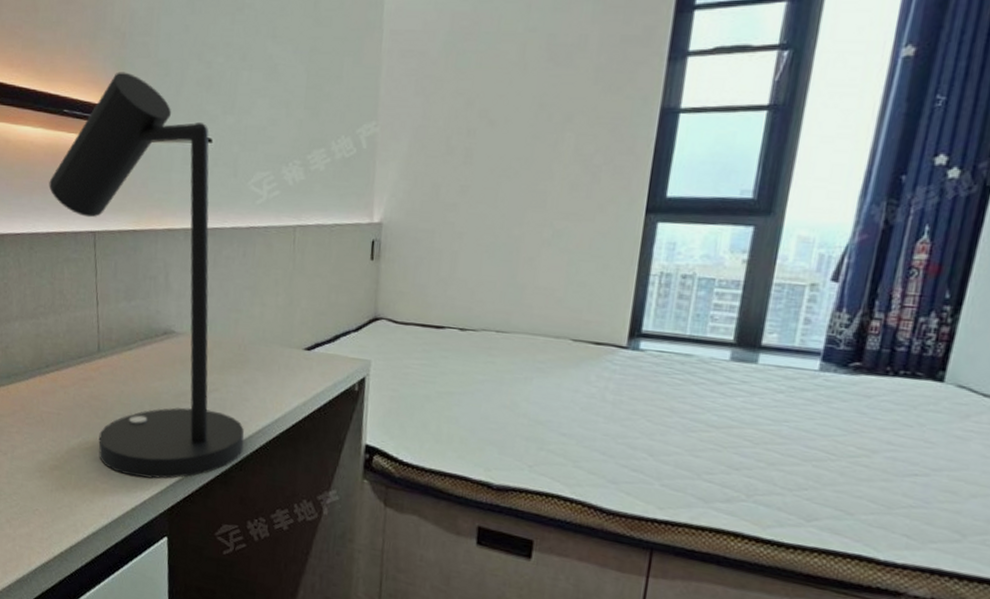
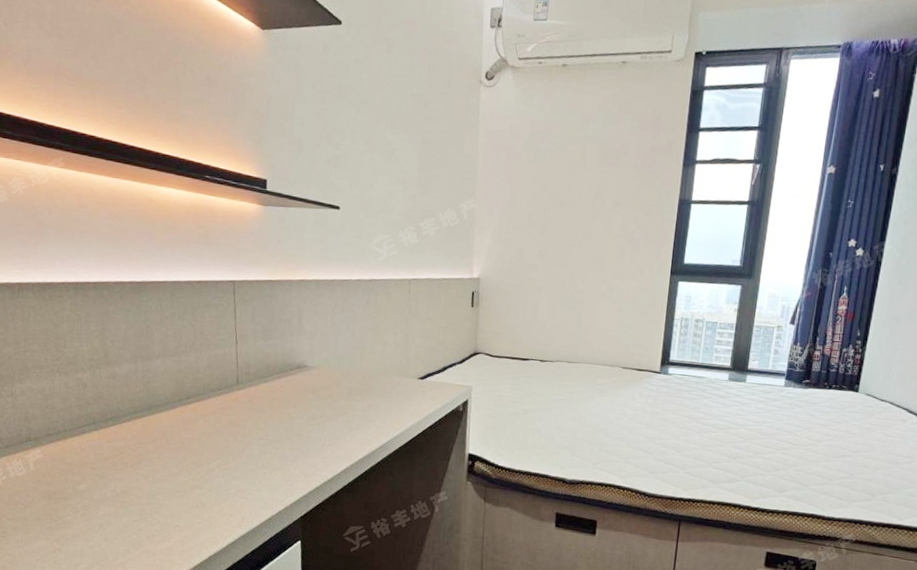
desk lamp: present [49,71,245,479] -> none [190,146,369,492]

